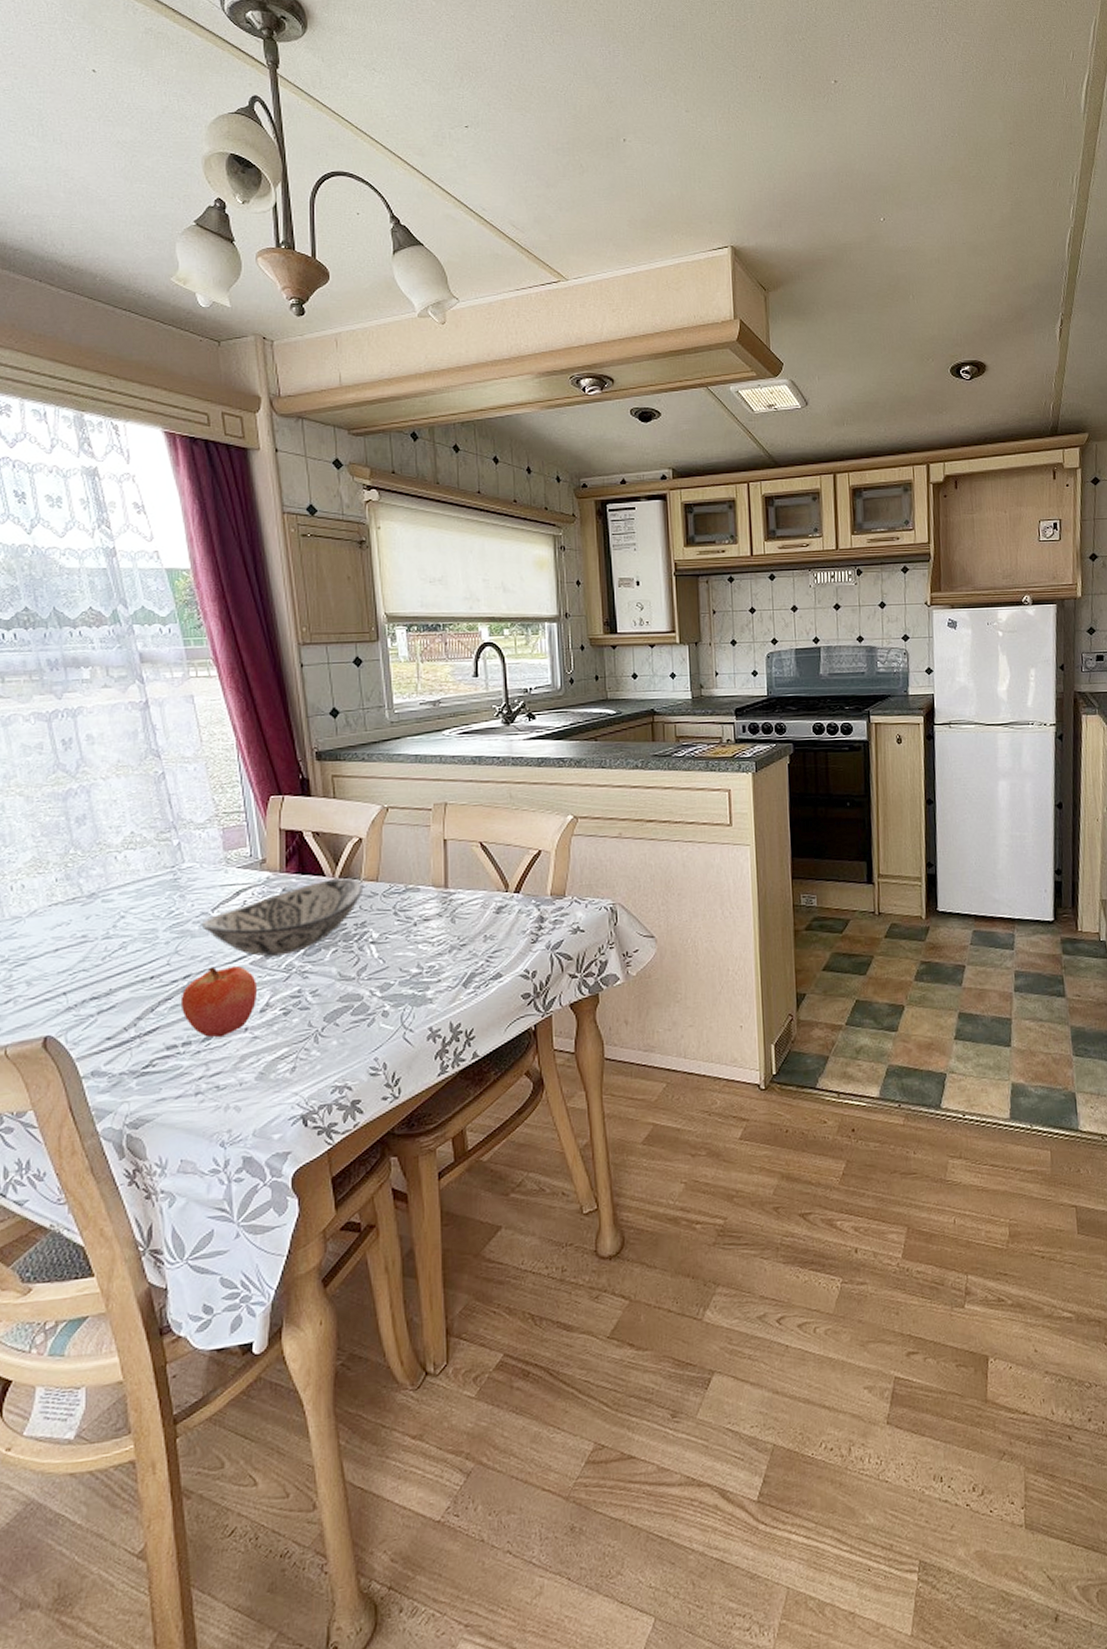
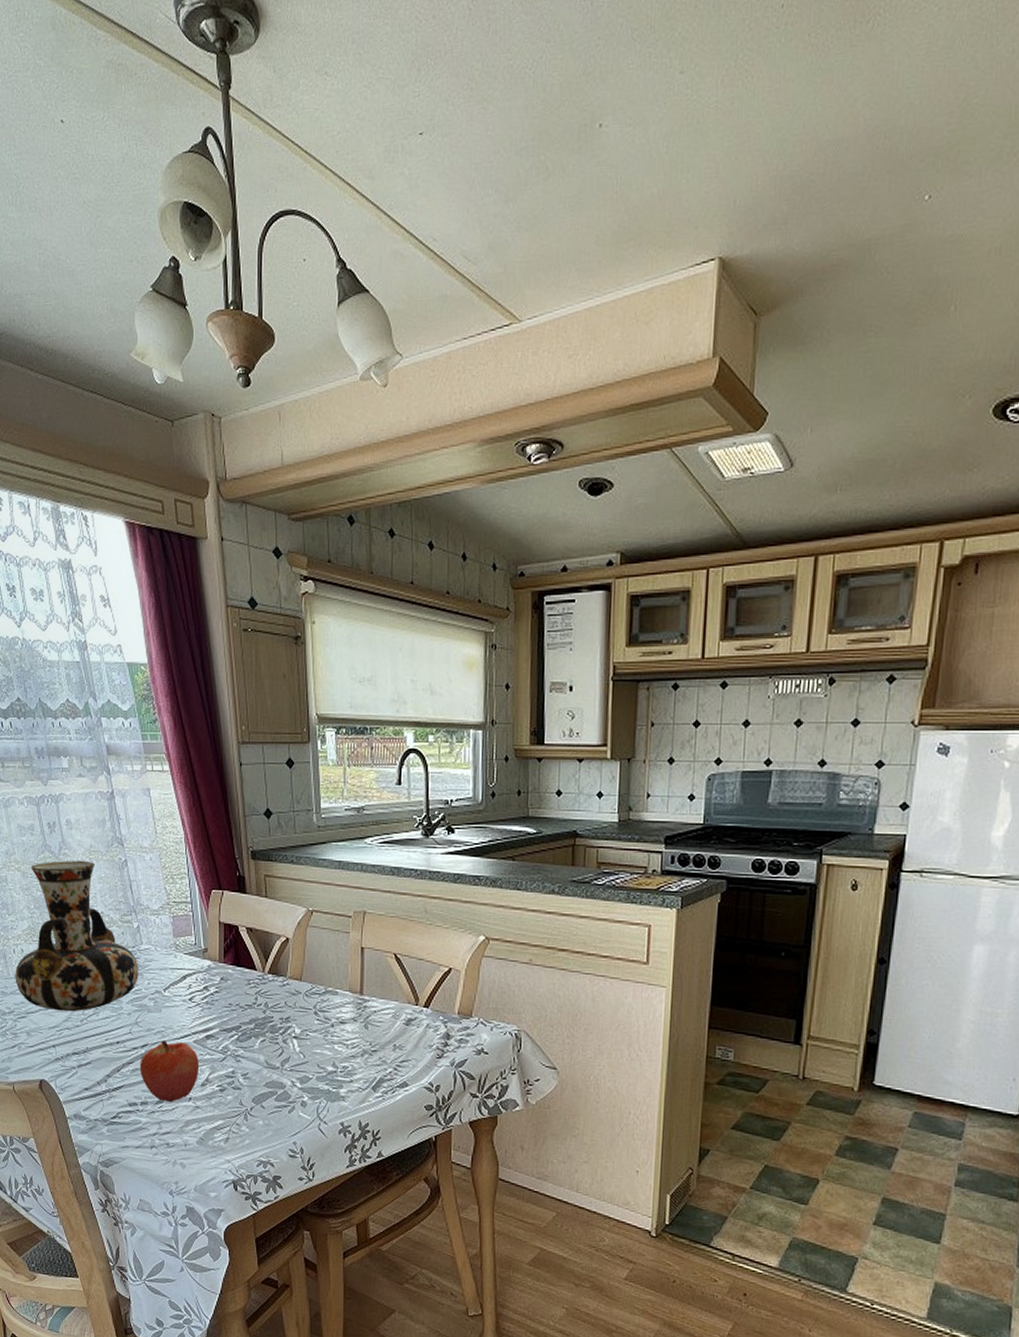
vase: none [12,777,180,952] -> present [15,860,139,1012]
decorative bowl: present [201,878,364,957] -> none [155,974,289,1038]

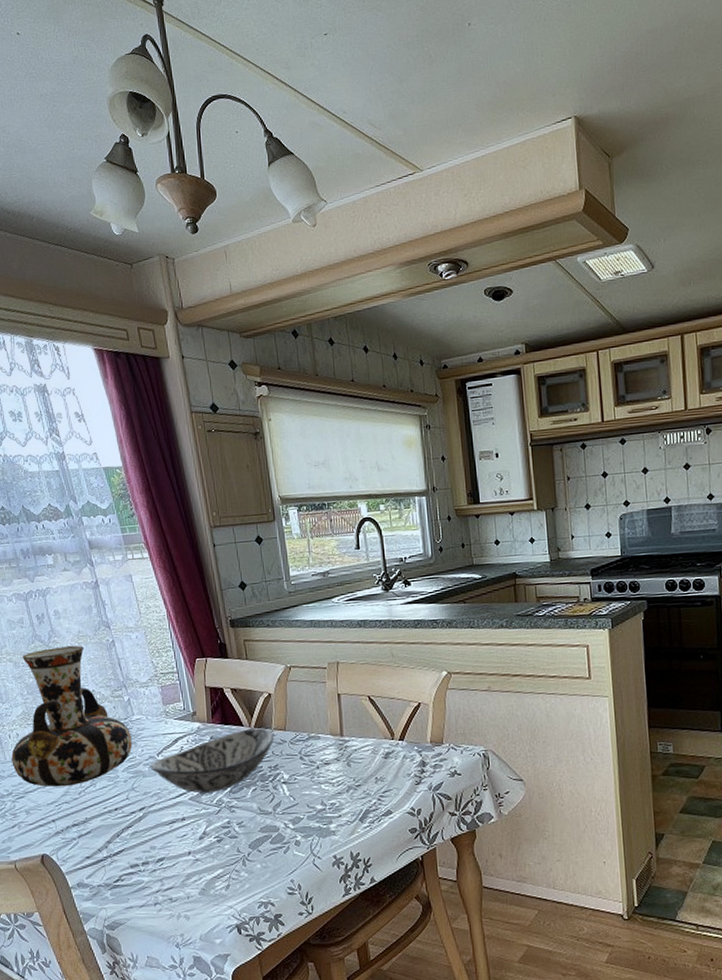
apple: present [139,1040,199,1103] -> none [138,801,196,859]
decorative bowl: none [155,974,289,1038] -> present [150,728,275,794]

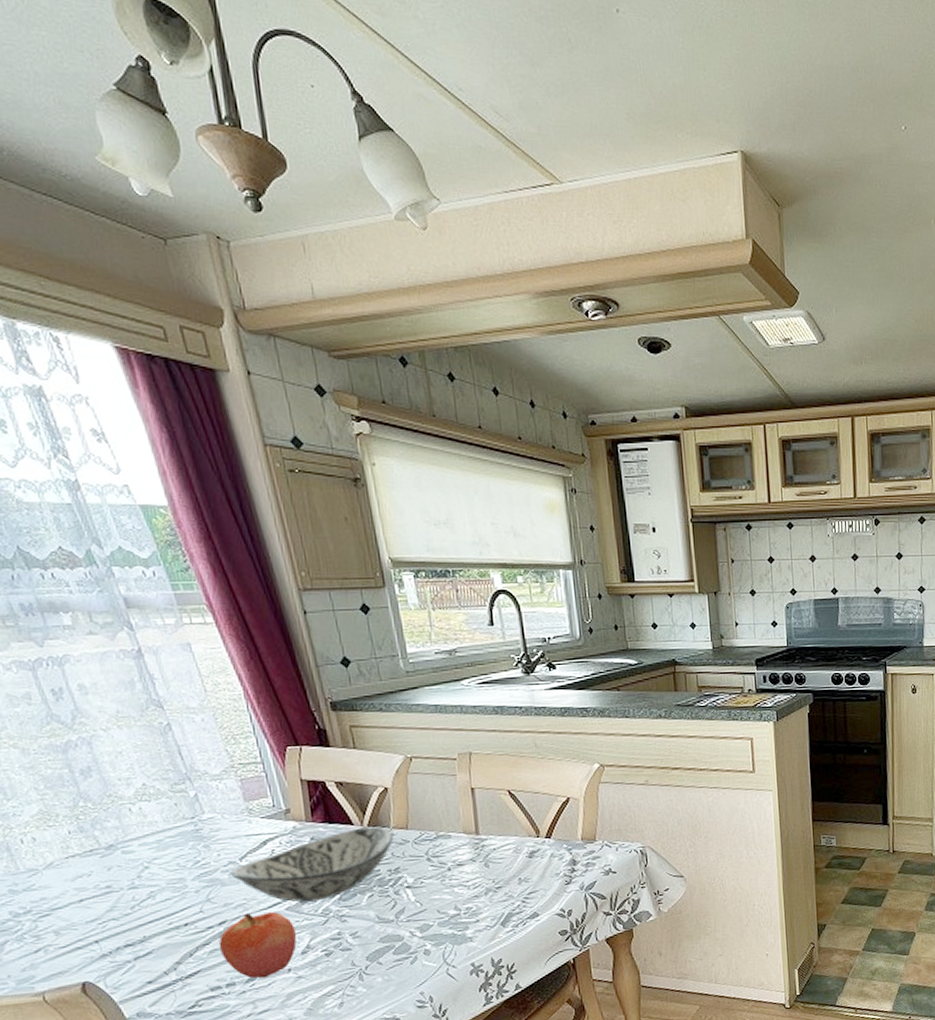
vase: present [11,645,132,787] -> none [26,728,205,902]
apple: none [138,801,196,859] -> present [218,912,297,979]

